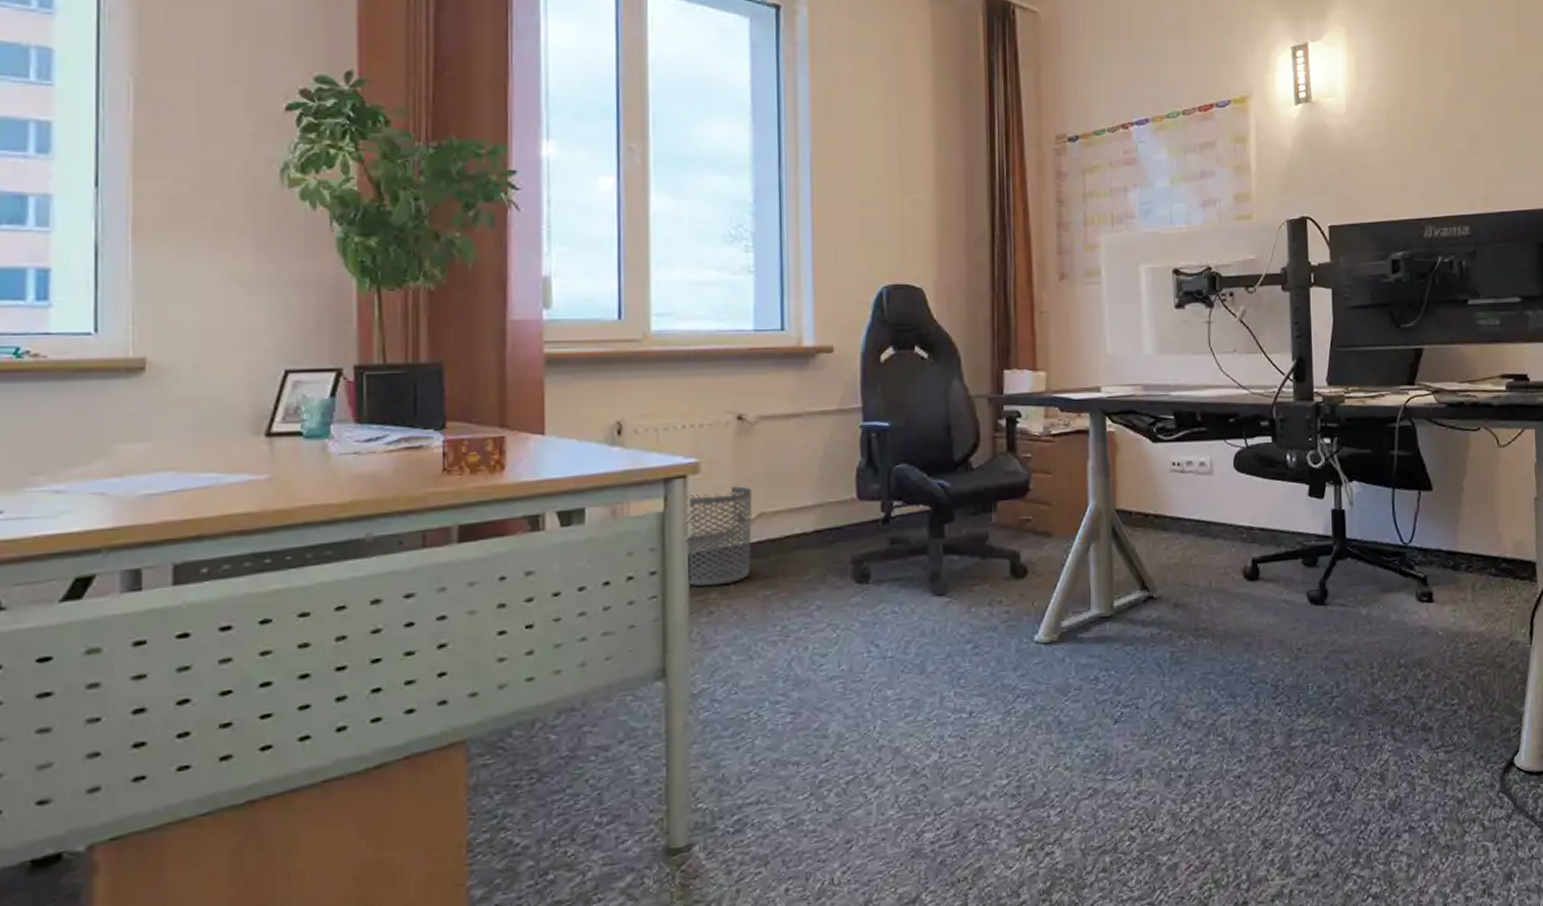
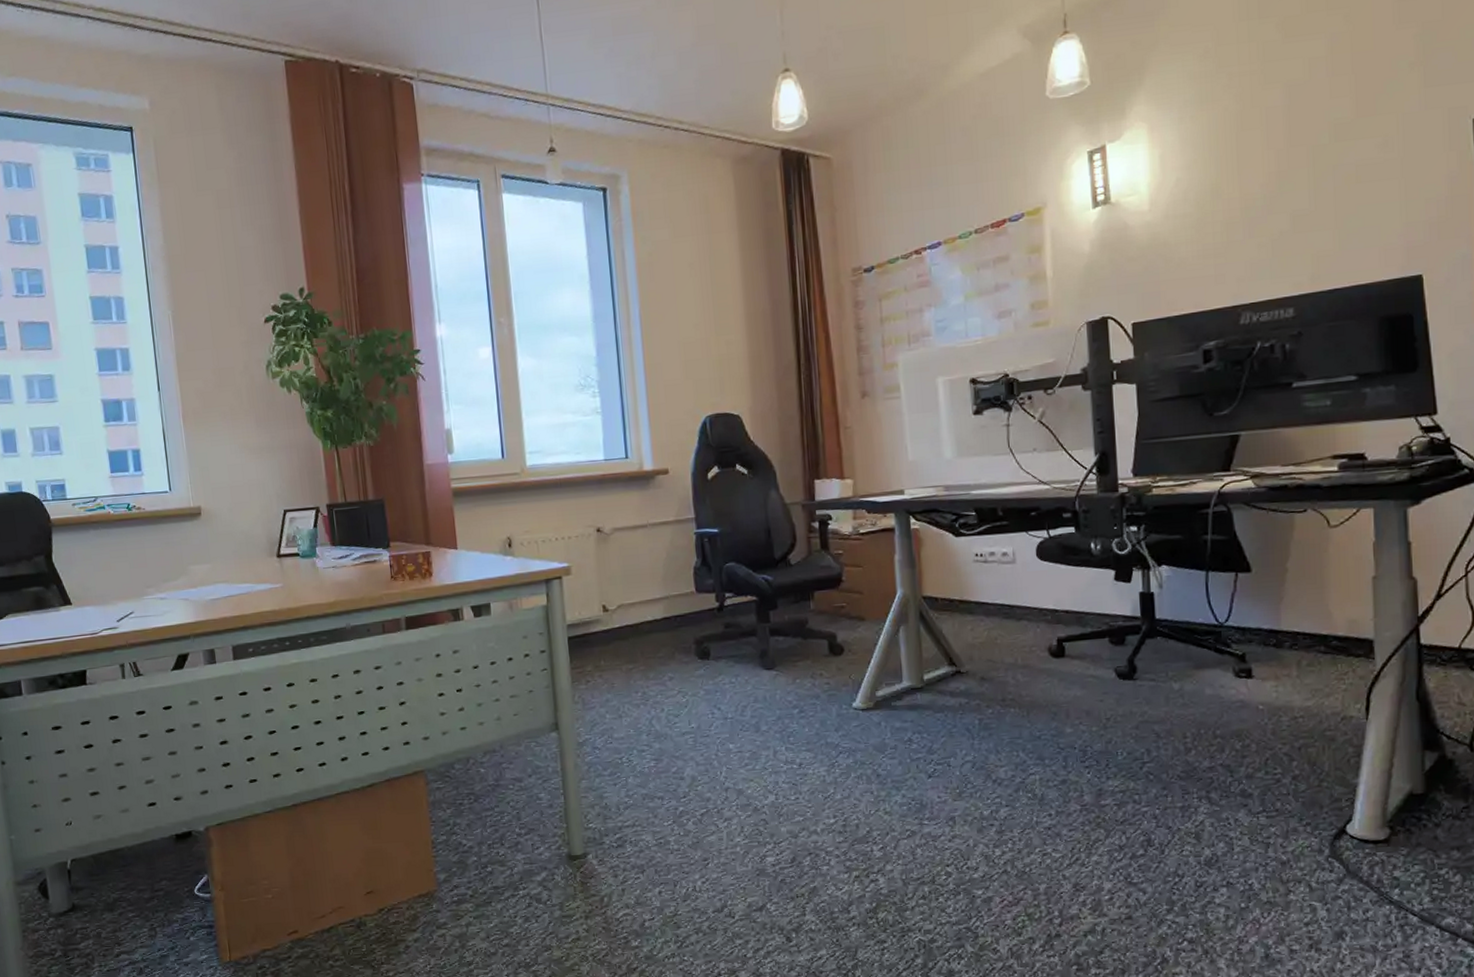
waste bin: present [686,486,753,587] -> none [563,584,615,662]

